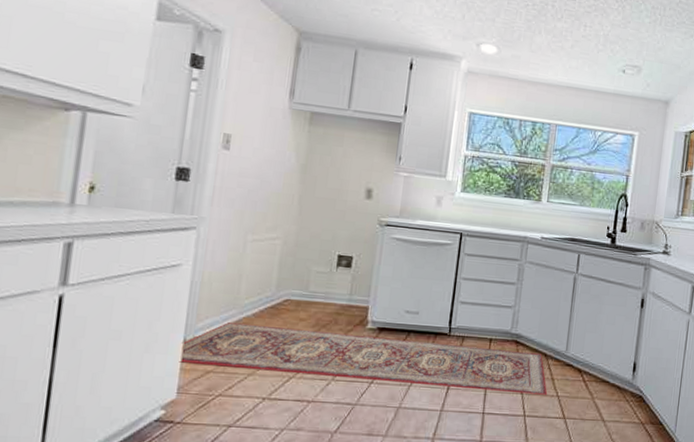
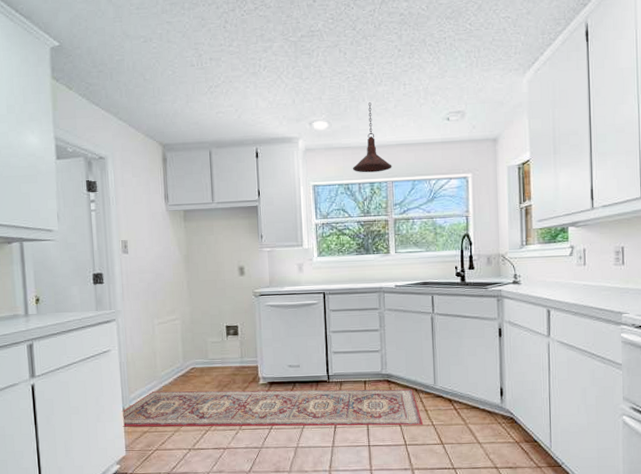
pendant light: none [515,36,559,113] -> present [352,102,392,173]

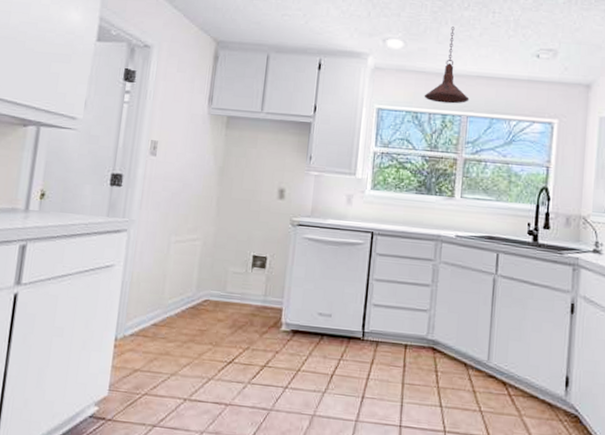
rug: present [121,389,424,427] -> none [111,322,469,409]

